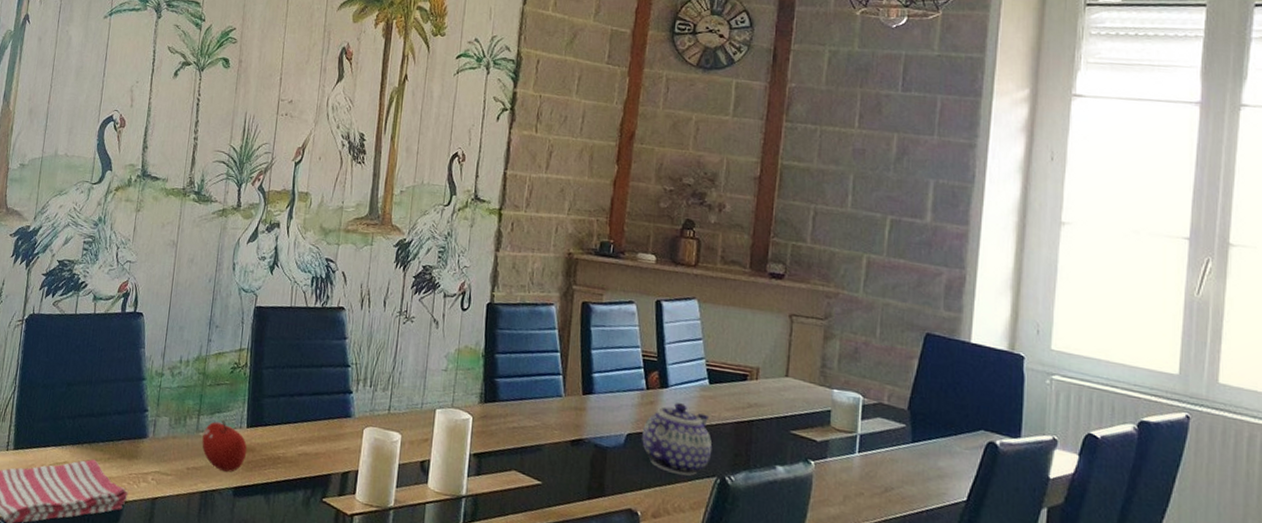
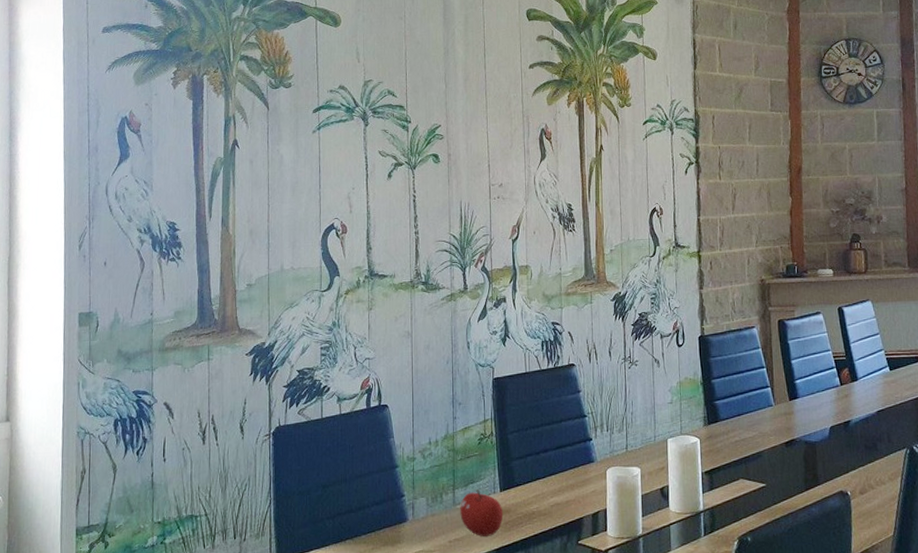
teapot: present [642,403,713,476] -> none [842,392,900,453]

